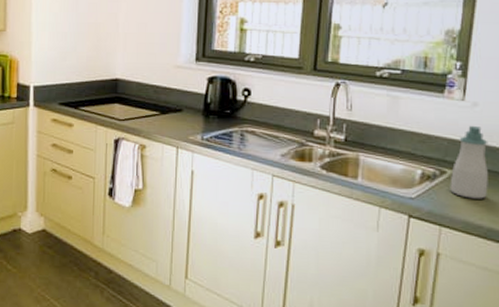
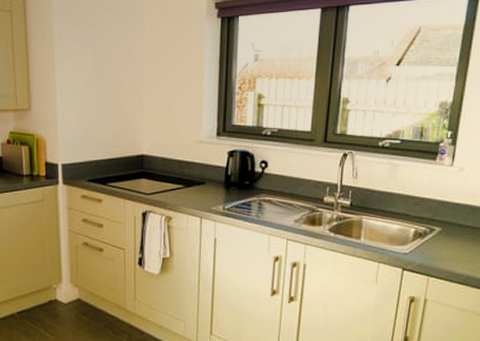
soap bottle: present [450,125,488,199] -> none [437,187,471,252]

